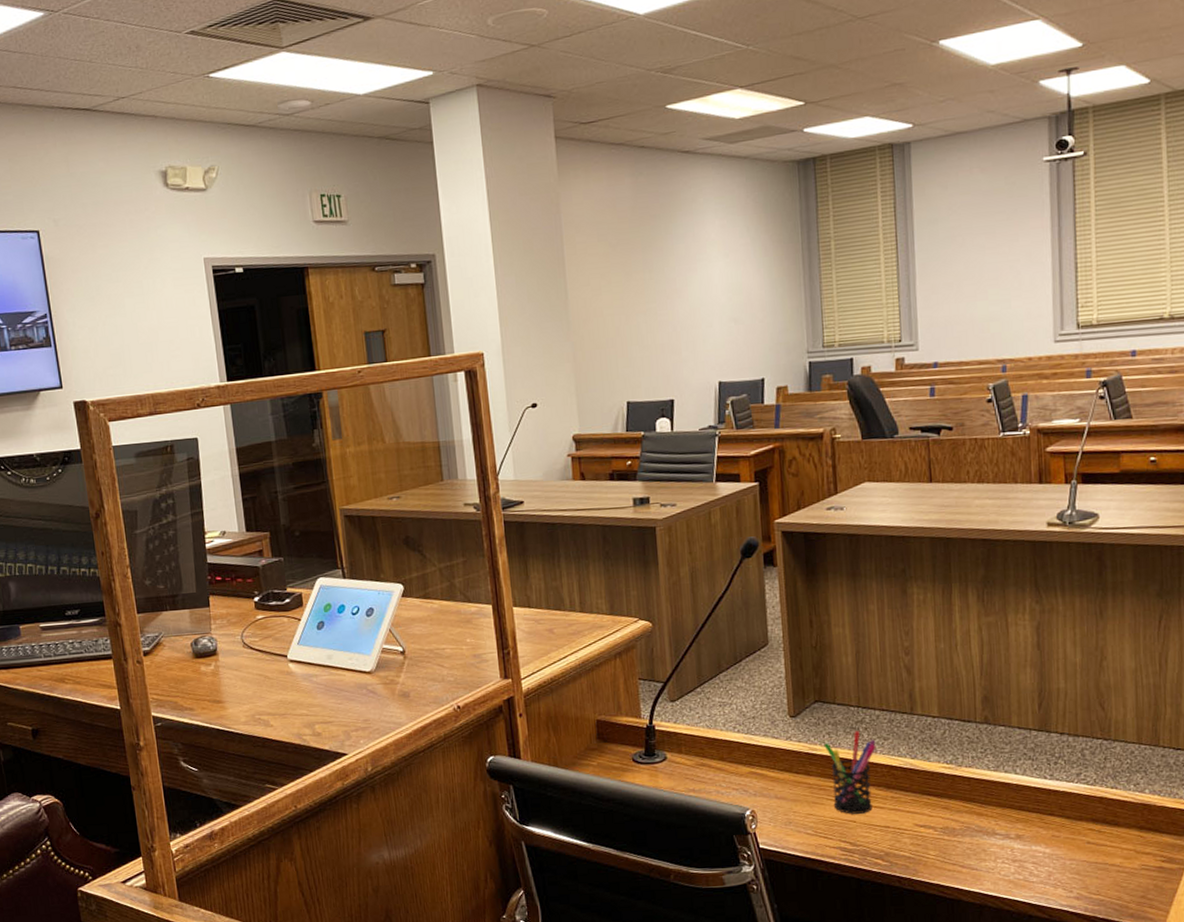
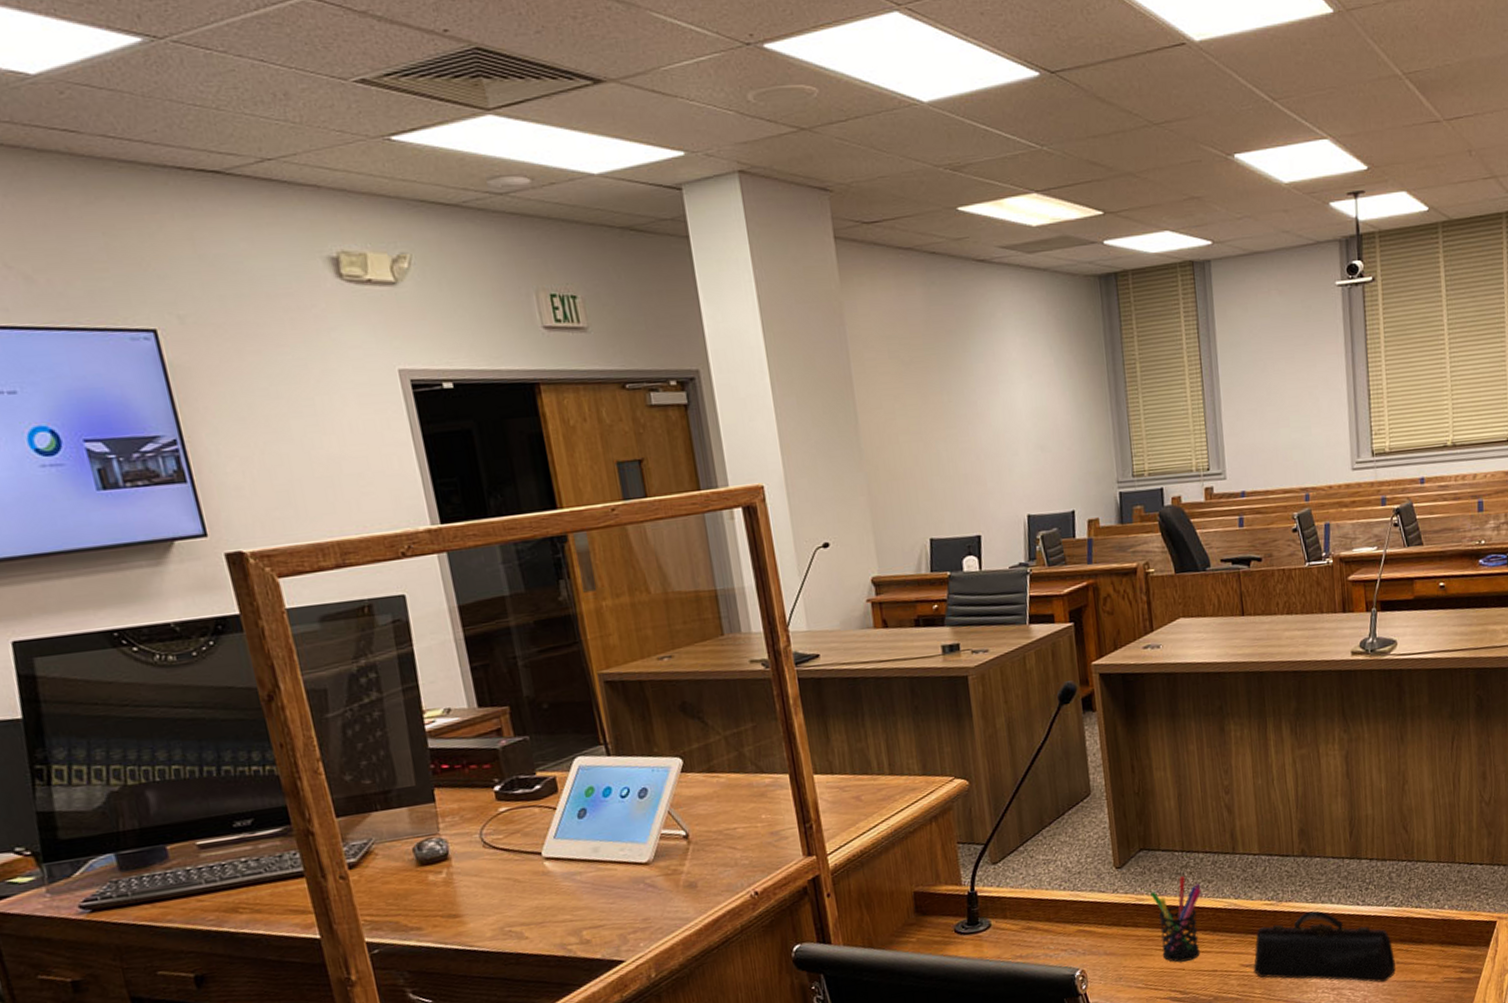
pencil case: none [928,779,1086,861] -> present [1253,910,1396,983]

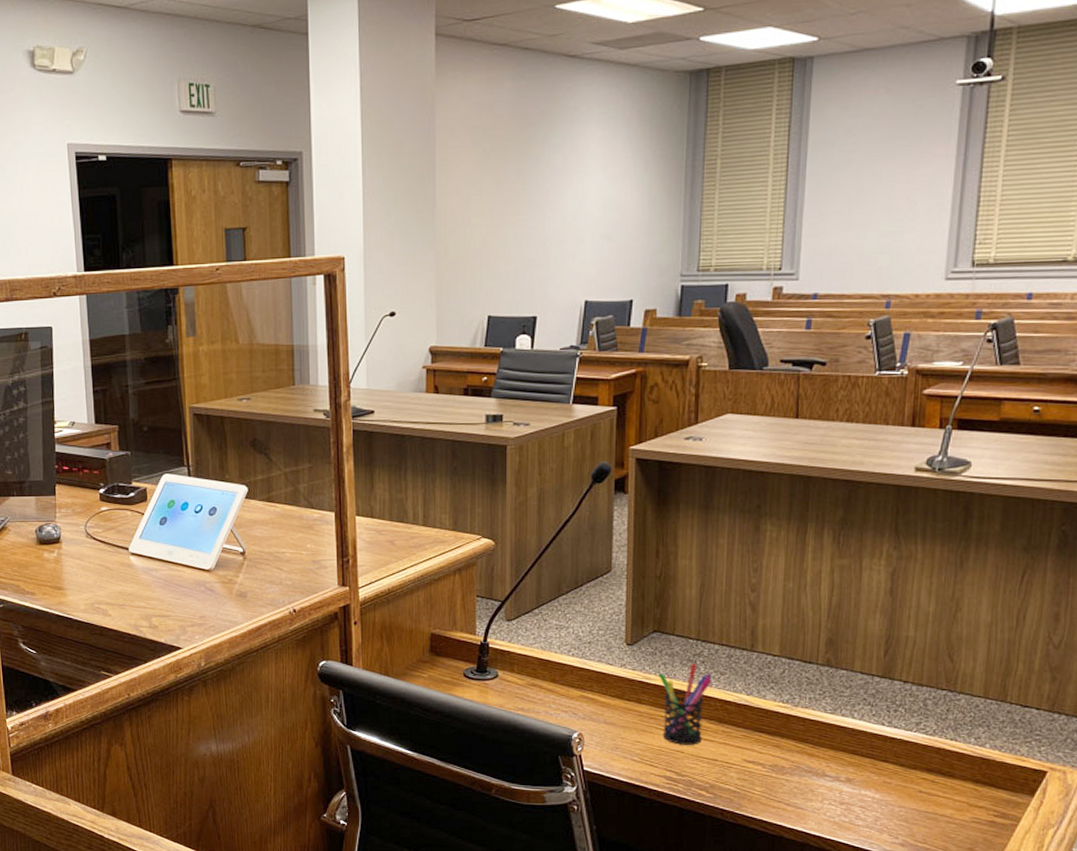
pencil case: present [1253,910,1396,983] -> none [756,722,918,808]

